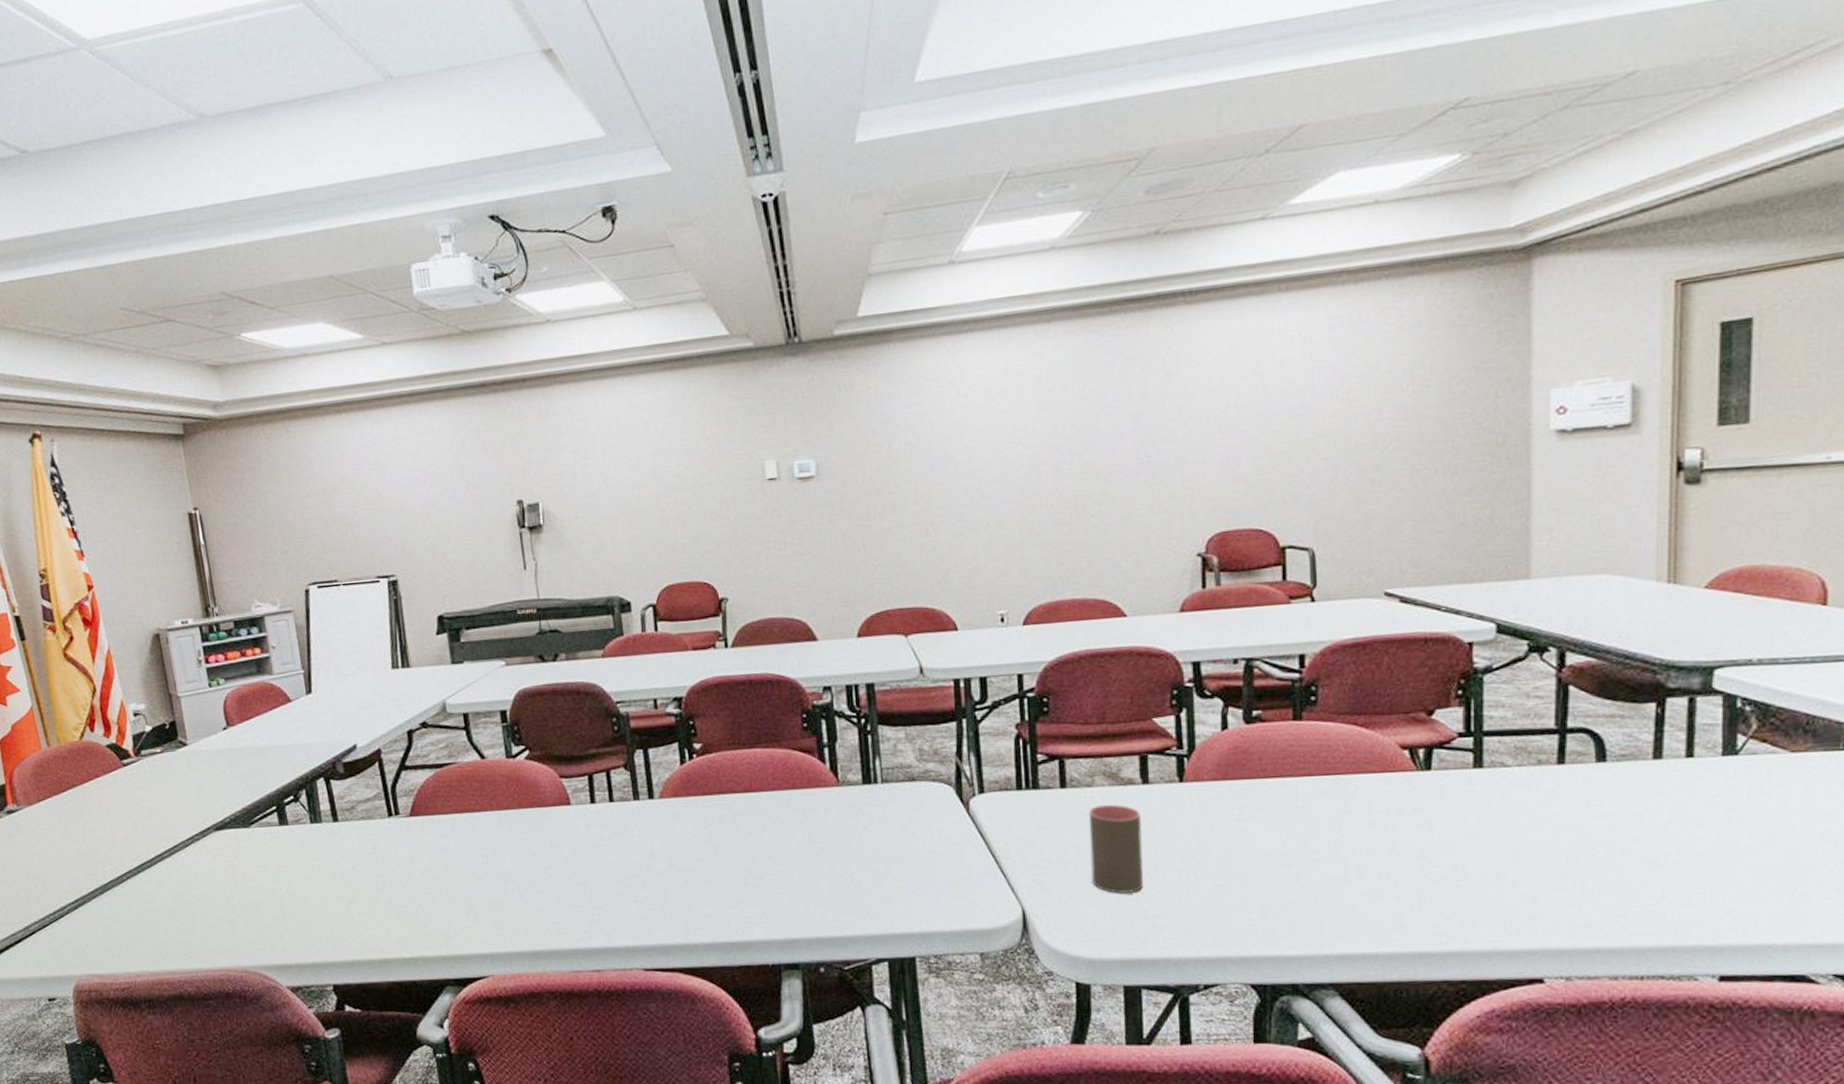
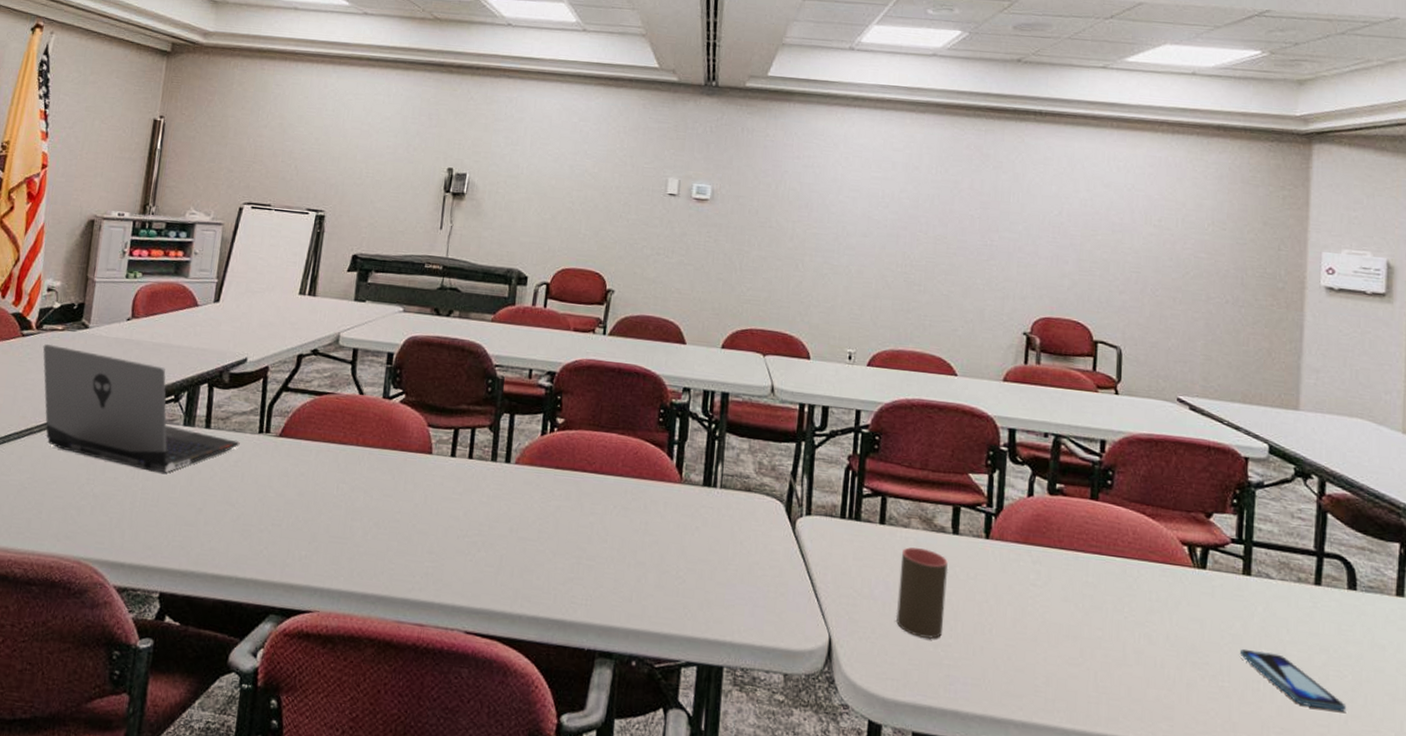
laptop computer: none [147,768,372,874] -> present [43,344,240,473]
smartphone: none [1475,842,1599,891] -> present [1239,648,1347,712]

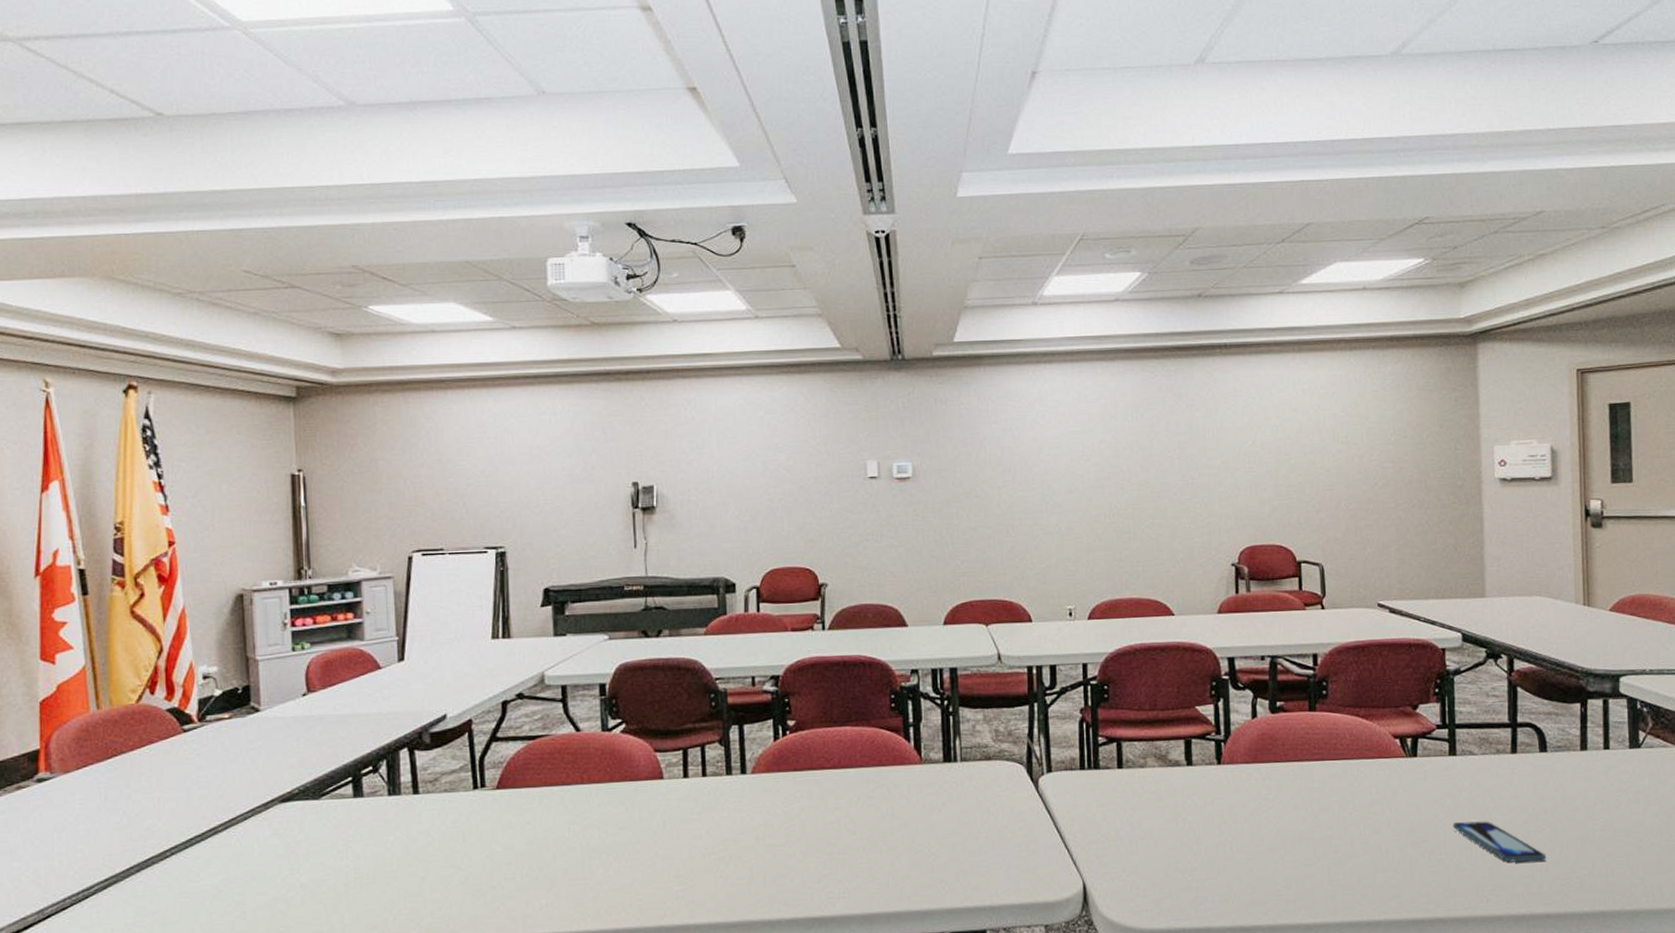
laptop computer: present [43,344,240,473] -> none [210,735,455,849]
cup: present [895,547,949,640] -> none [1141,784,1188,867]

